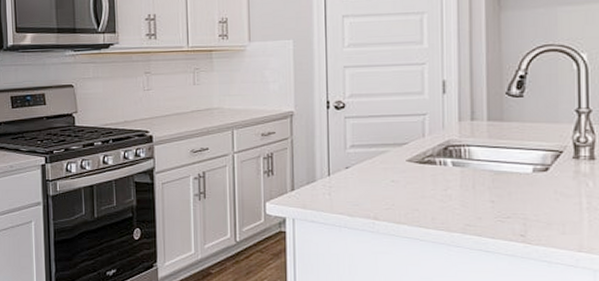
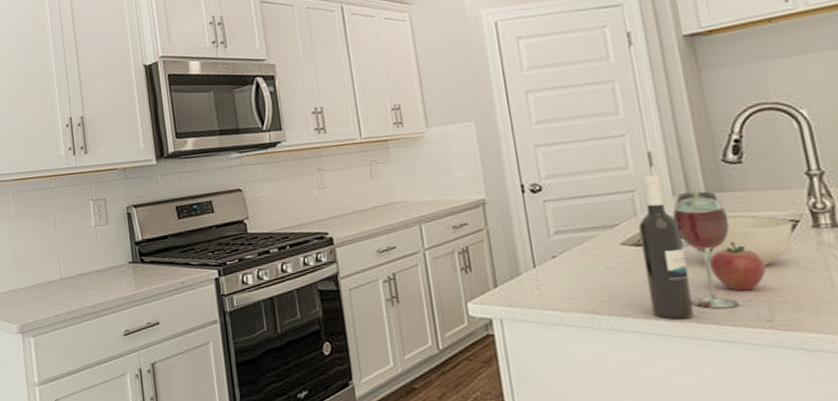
wine bottle: none [424,101,461,229] -> present [638,174,695,320]
wineglass: none [455,120,503,223] -> present [672,191,739,309]
bowl: none [468,143,557,189] -> present [692,215,793,266]
apple: none [480,165,528,209] -> present [709,241,767,291]

